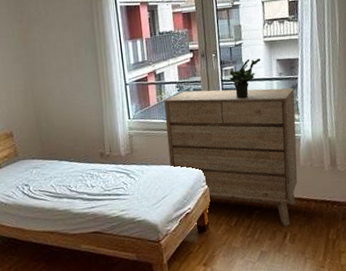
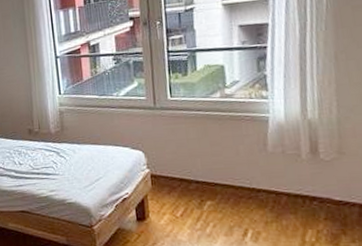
dresser: present [164,88,298,226] -> none [99,59,264,222]
potted plant: present [229,58,261,99] -> none [177,24,218,72]

